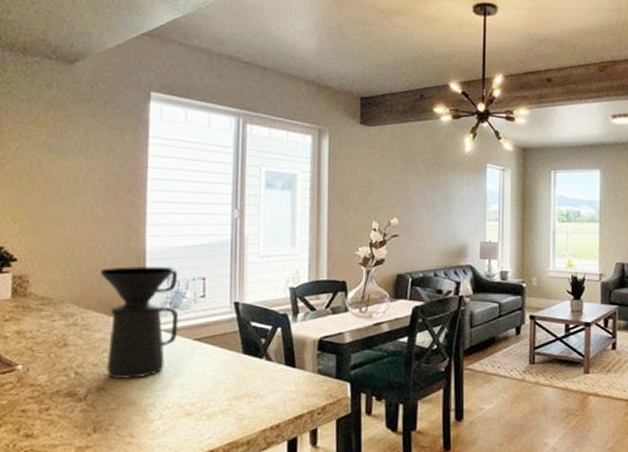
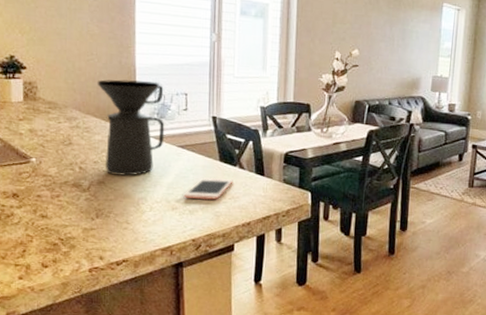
cell phone: none [200,373,259,401] -> present [183,177,233,200]

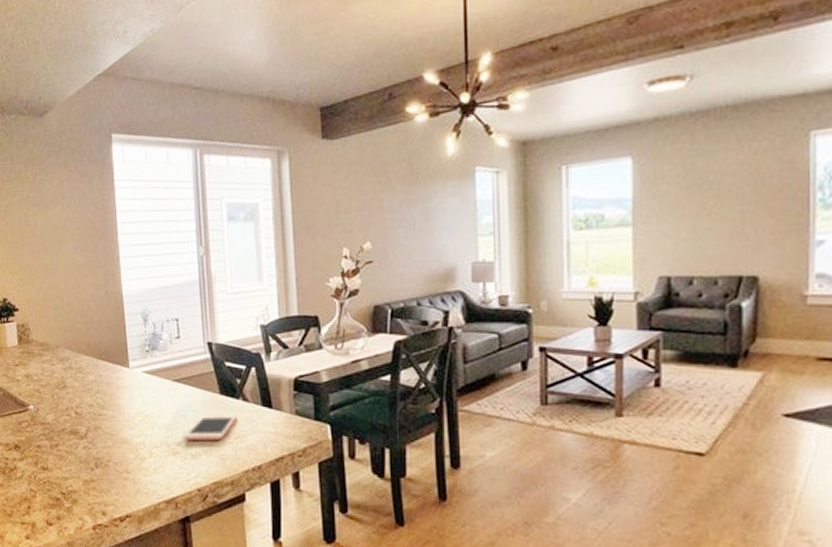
coffee maker: present [97,79,165,176] -> none [85,309,158,418]

